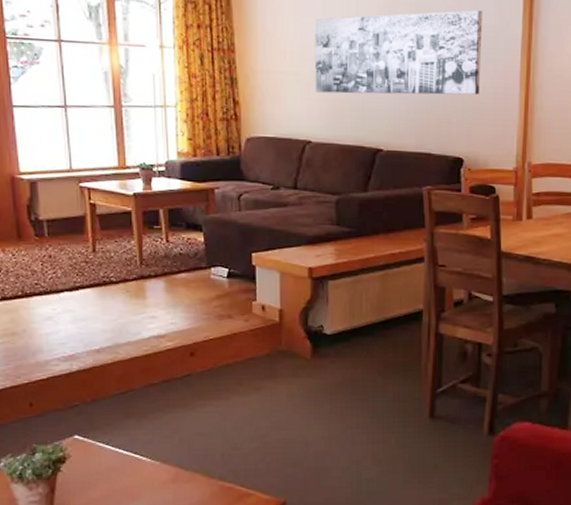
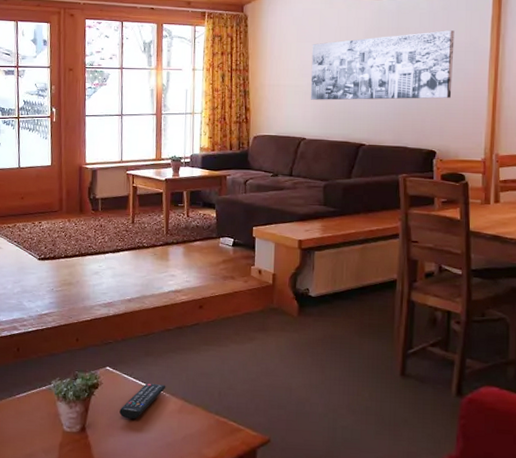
remote control: none [97,450,155,496] -> present [119,383,166,419]

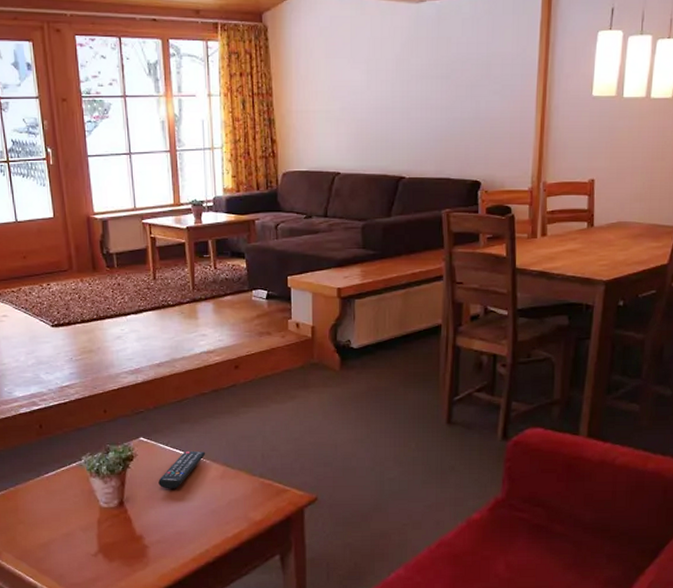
wall art: present [310,30,455,100] -> none [343,39,500,127]

